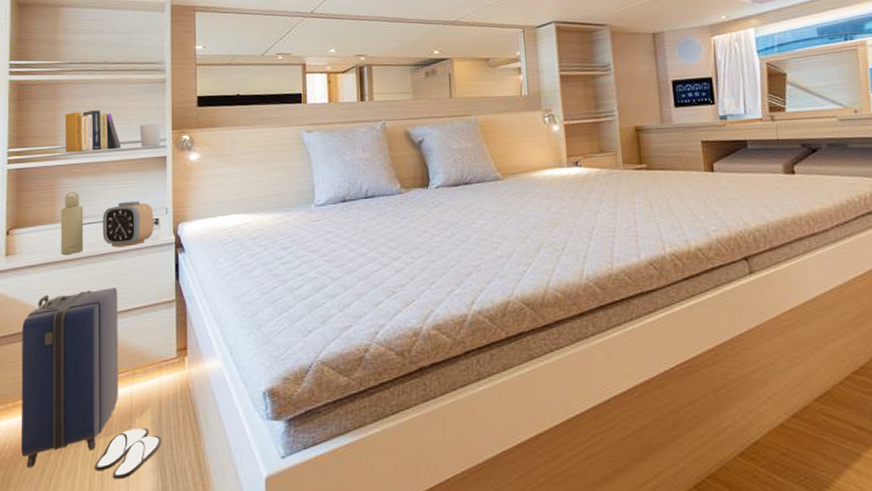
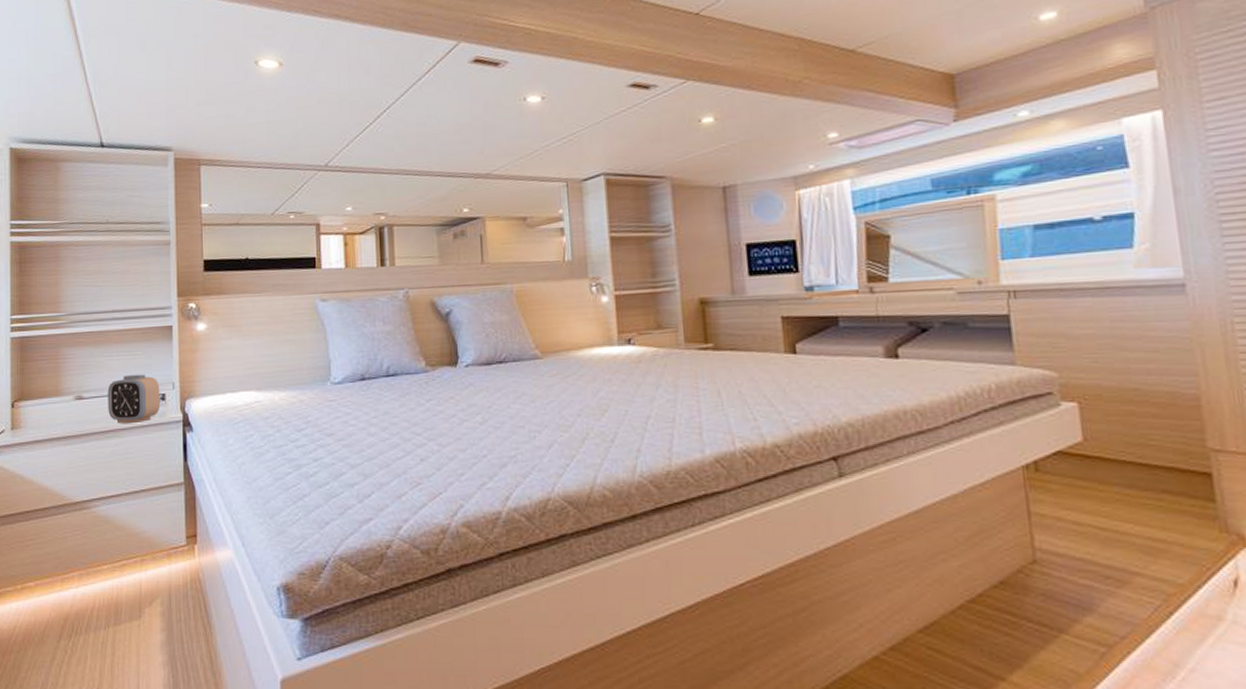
suitcase: present [20,288,118,469] -> none [29,467,127,654]
bottle: present [60,192,84,255] -> none [65,363,89,430]
books: present [65,110,121,153] -> none [67,274,125,321]
slippers: present [95,427,161,479] -> none [104,618,172,671]
candle holder: present [139,123,162,148] -> none [144,289,167,316]

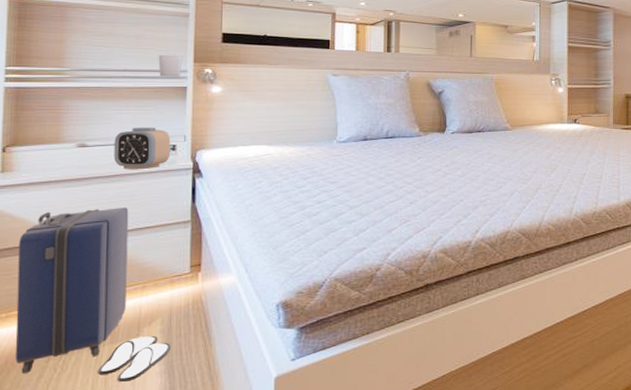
suitcase: none [29,467,127,654] -> present [15,207,129,374]
slippers: none [104,618,172,671] -> present [98,335,171,382]
candle holder: none [144,289,167,316] -> present [158,54,183,77]

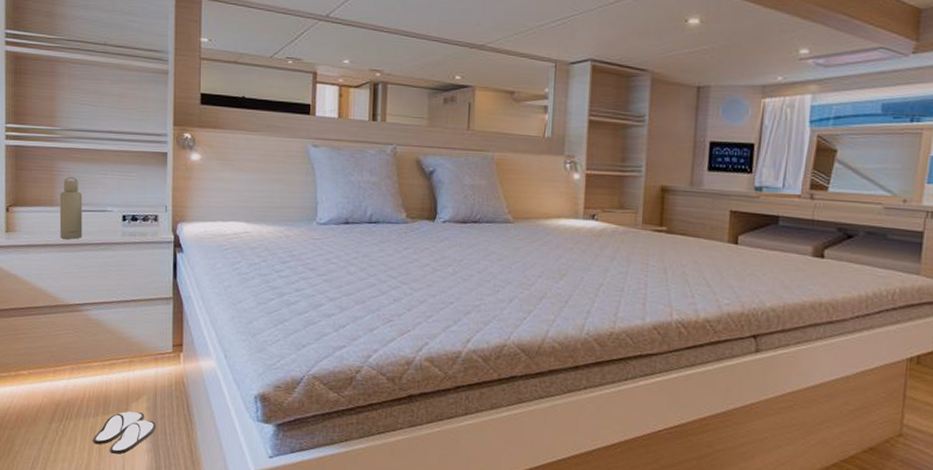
suitcase: present [15,207,129,374] -> none [23,275,116,433]
bottle: none [65,114,93,174] -> present [59,177,83,240]
alarm clock: present [114,127,171,170] -> none [102,193,153,240]
candle holder: present [158,54,183,77] -> none [140,115,163,141]

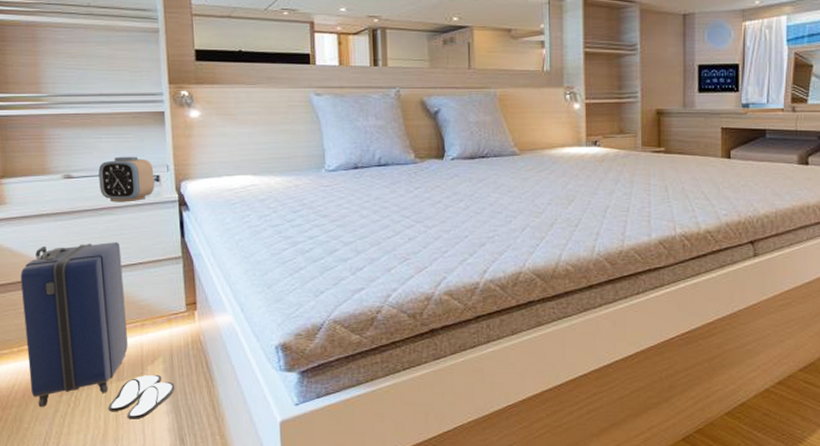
suitcase: none [23,275,116,433] -> present [20,242,128,408]
bottle: present [59,177,83,240] -> none [51,144,80,207]
alarm clock: none [102,193,153,240] -> present [98,156,155,202]

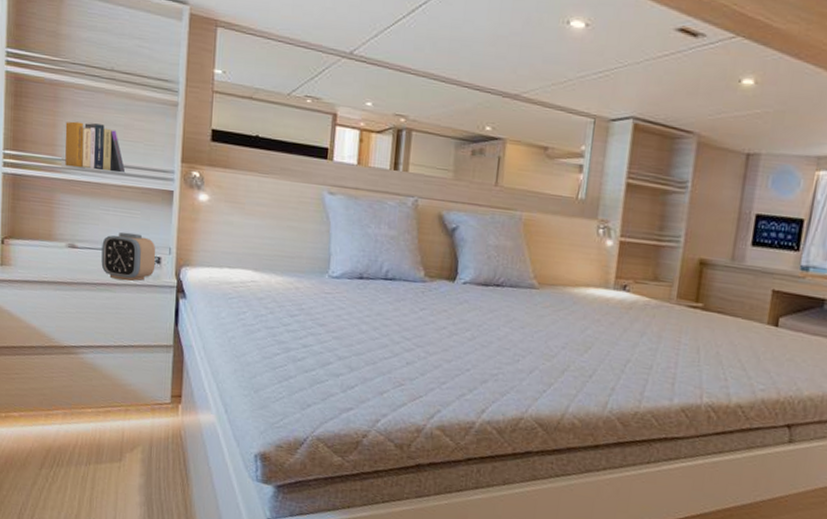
suitcase: present [20,242,128,408] -> none [13,313,115,478]
books: none [47,58,113,102] -> present [65,121,125,173]
slippers: present [108,374,175,419] -> none [84,462,150,506]

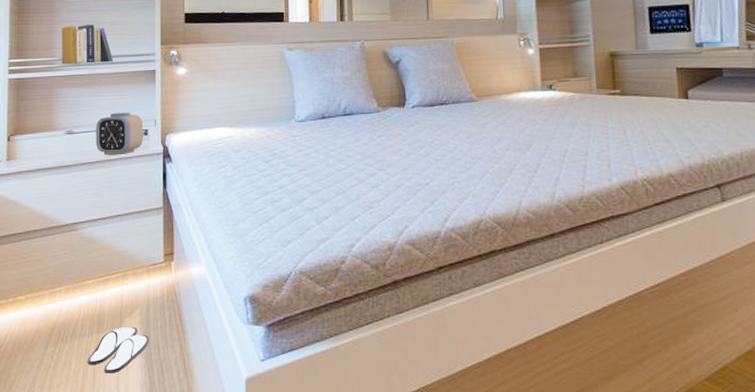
slippers: none [84,462,150,506] -> present [87,326,149,374]

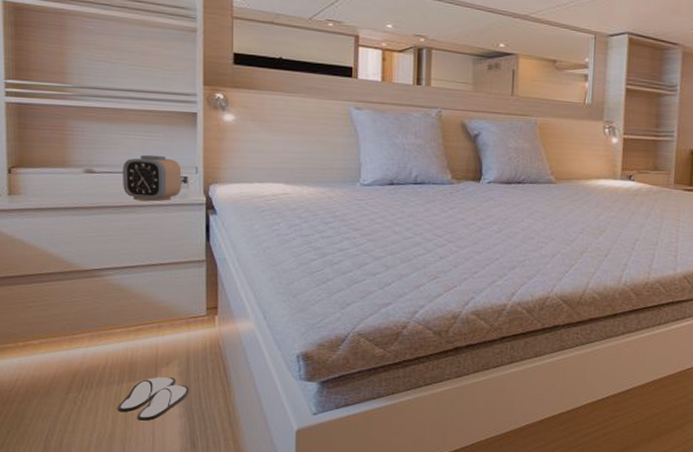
books: present [61,24,113,65] -> none [74,49,143,98]

